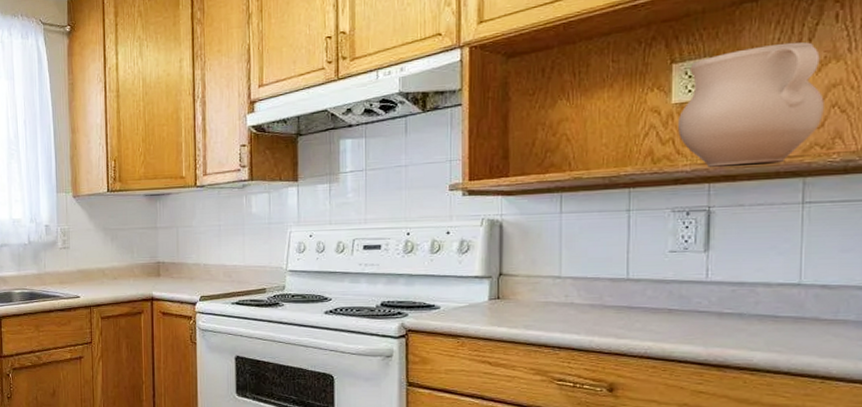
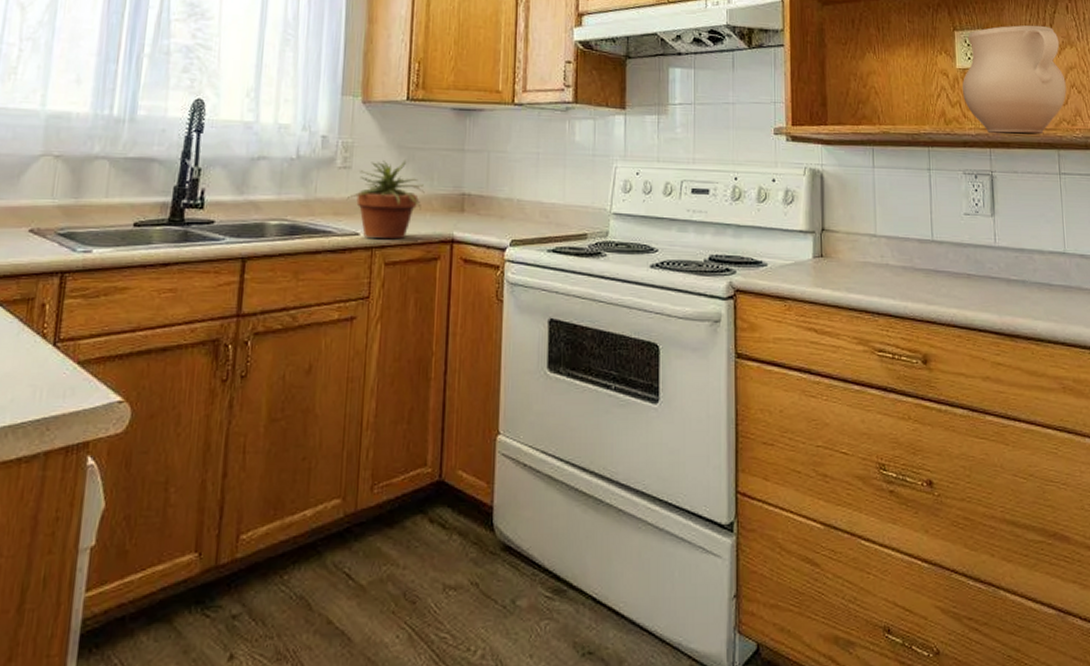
potted plant: none [68,238,128,300] -> present [346,159,425,240]

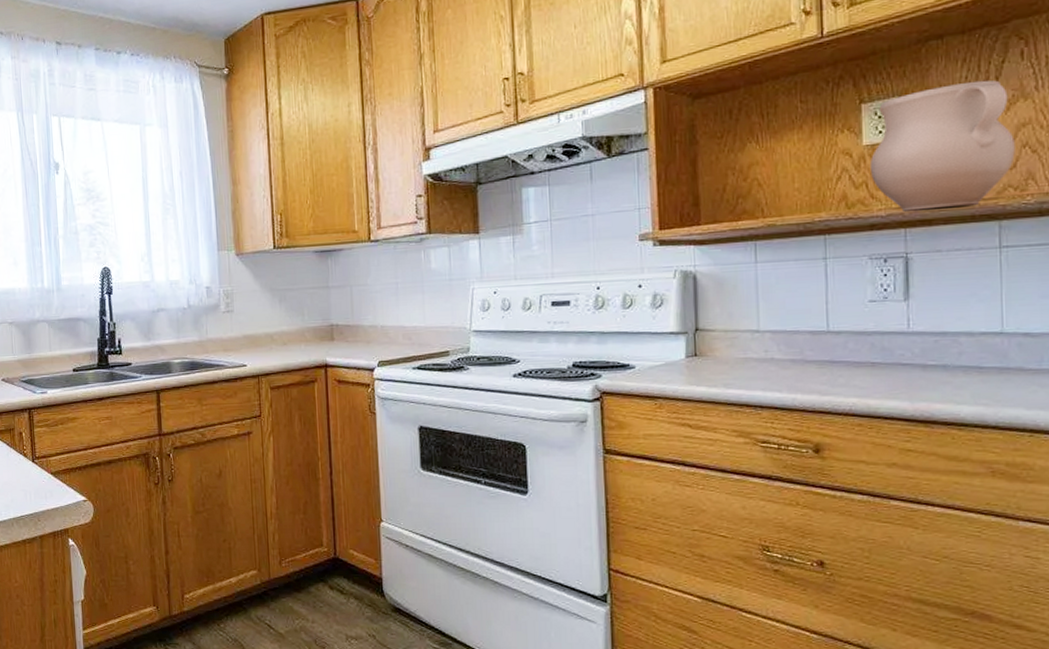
potted plant: present [346,159,425,240] -> none [232,299,298,369]

